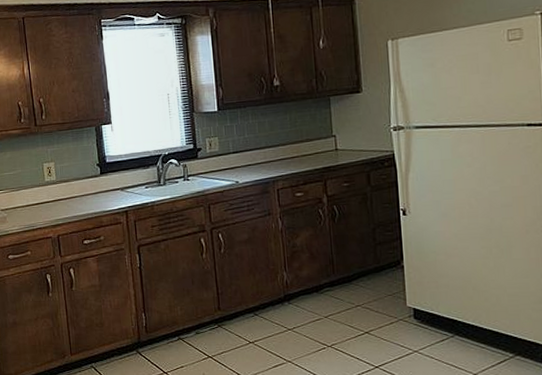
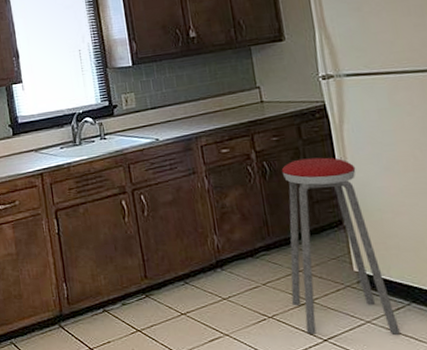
music stool: none [349,203,443,363] -> present [281,157,400,334]

